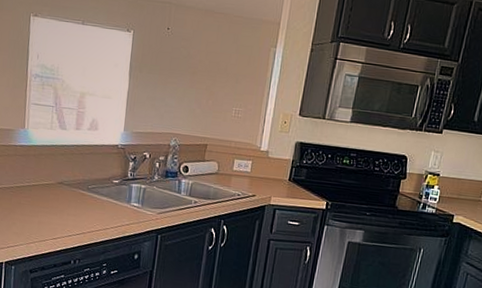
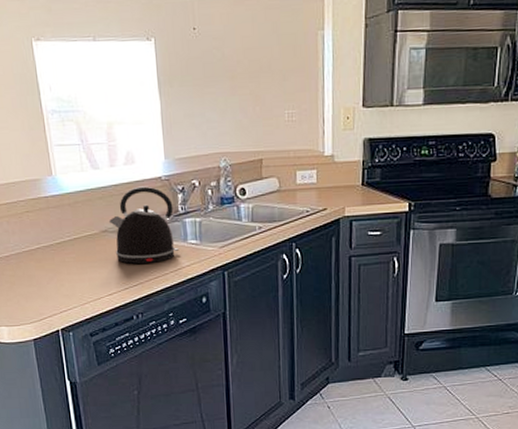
kettle: none [65,150,124,218] -> present [108,186,179,264]

